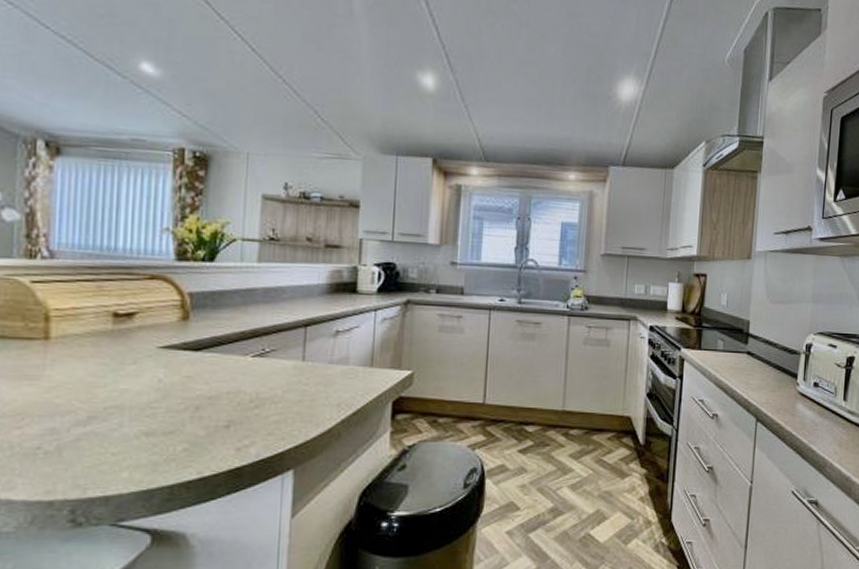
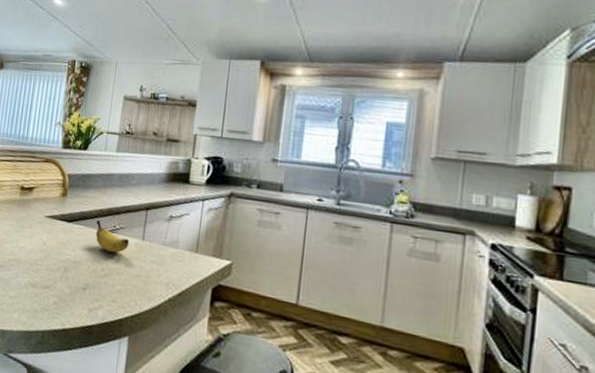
banana: none [236,344,286,379] -> present [95,220,130,253]

